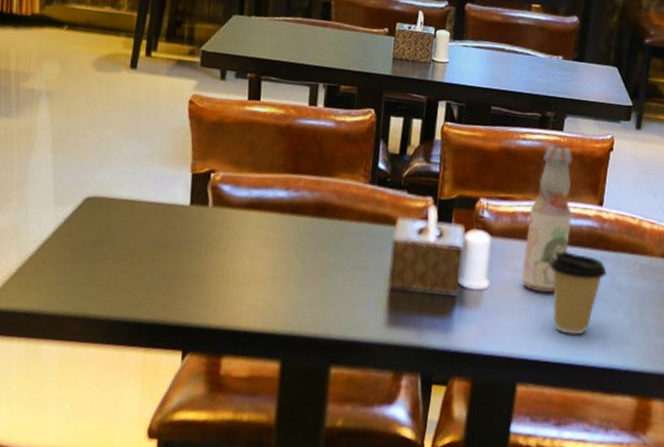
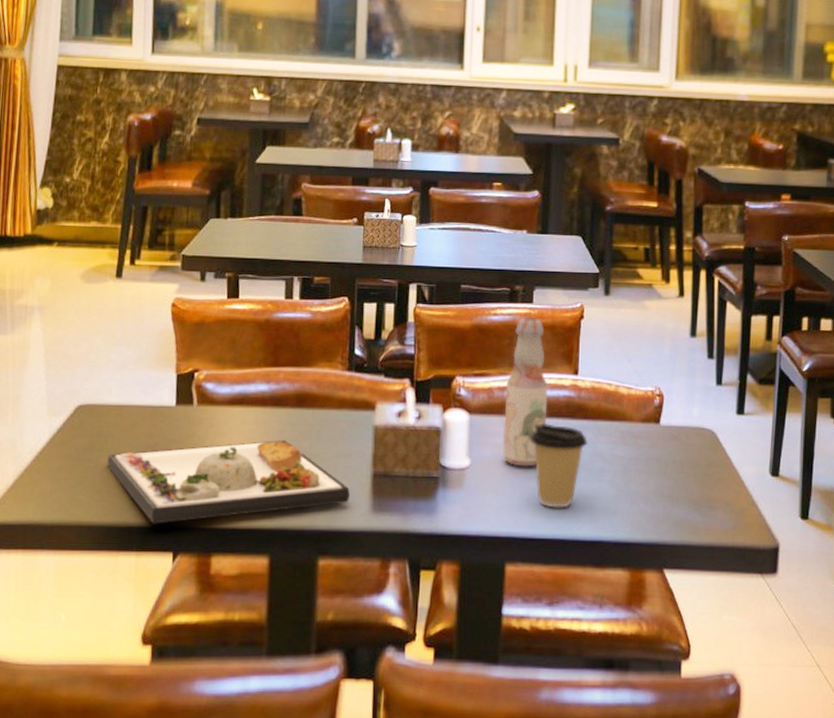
dinner plate: none [116,247,366,322] -> present [107,440,350,524]

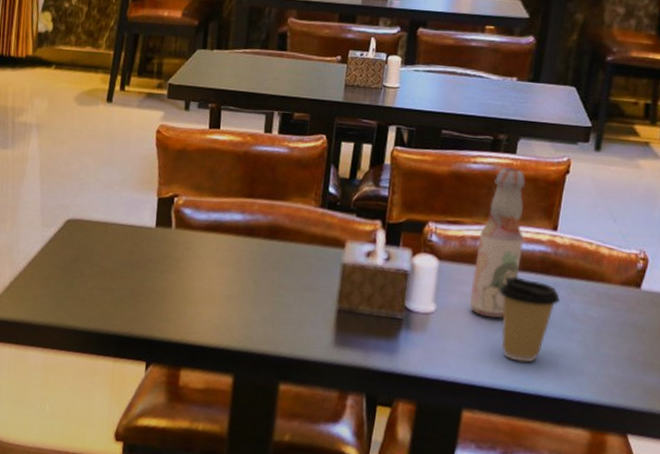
dinner plate: present [107,440,350,524] -> none [91,265,314,335]

